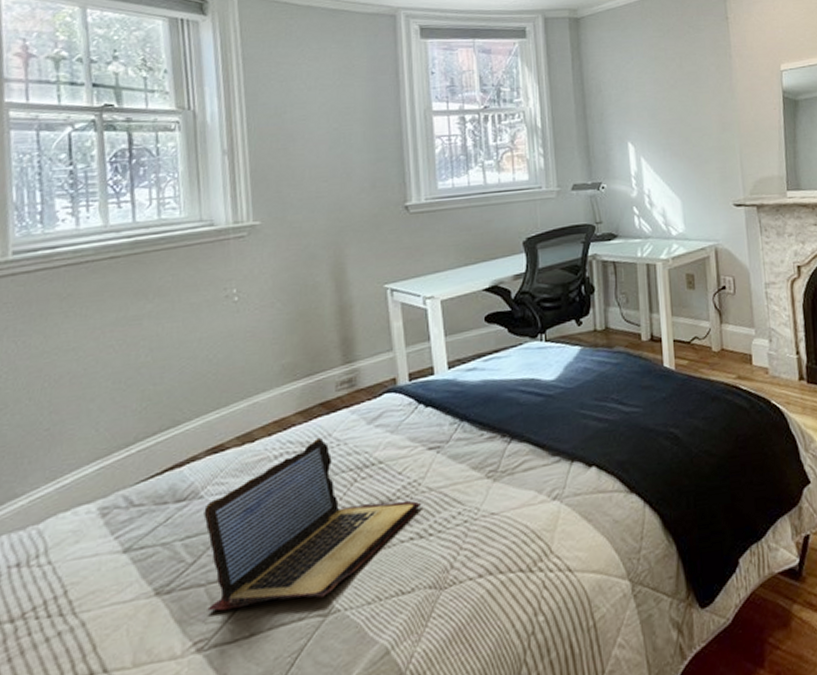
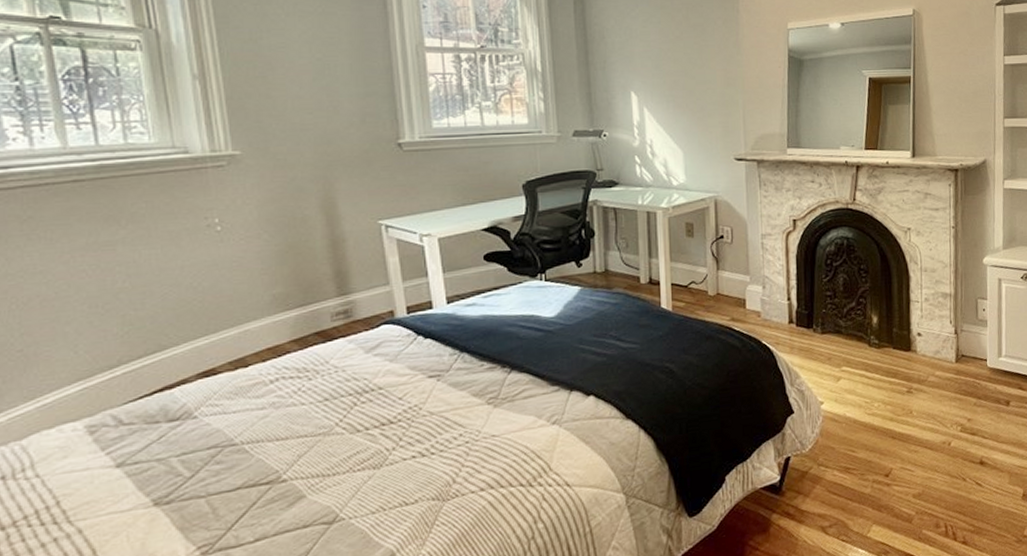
laptop: present [203,437,422,611] -> none [199,364,423,520]

